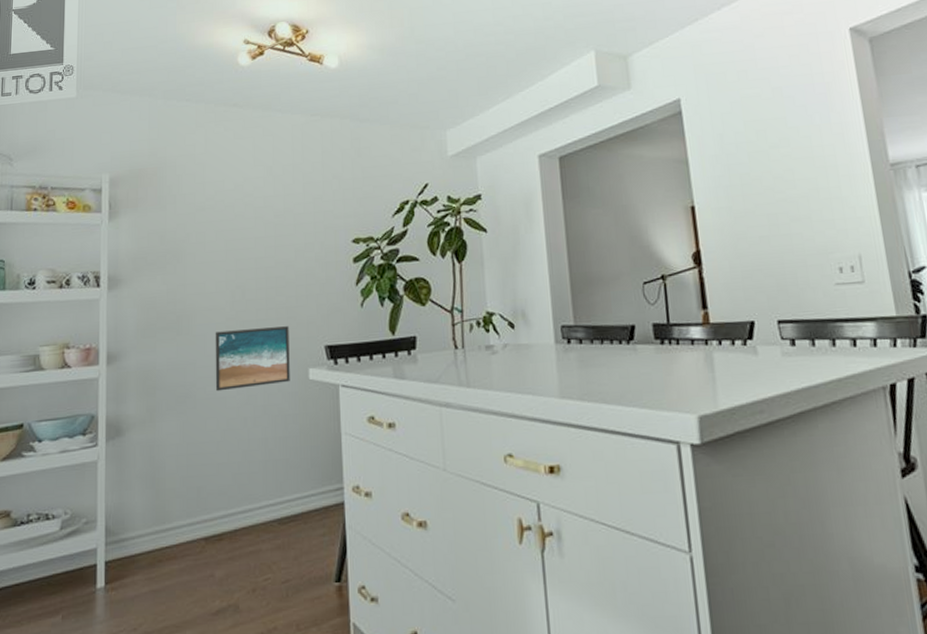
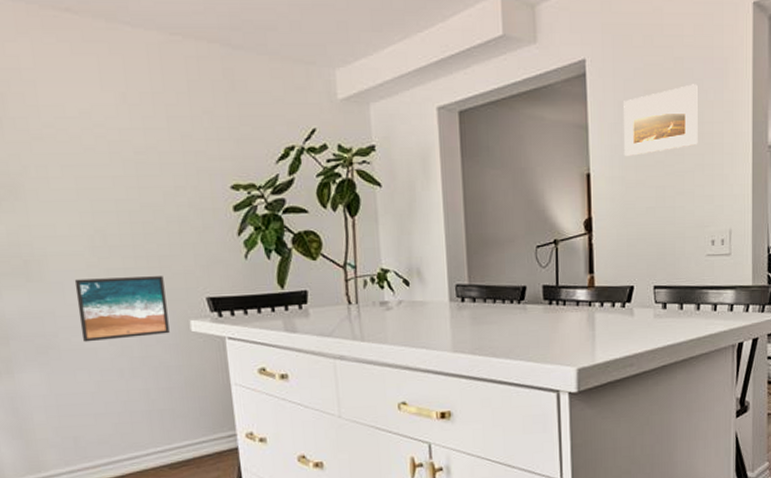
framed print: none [723,110,809,187] -> present [623,84,698,157]

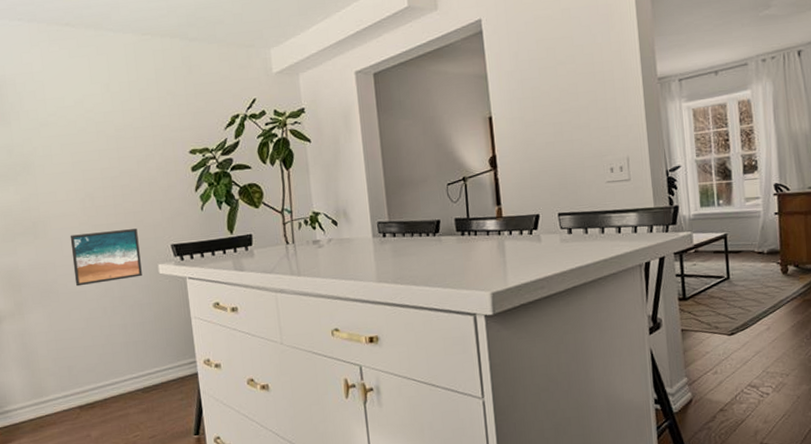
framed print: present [623,84,698,157] -> none [518,30,590,100]

